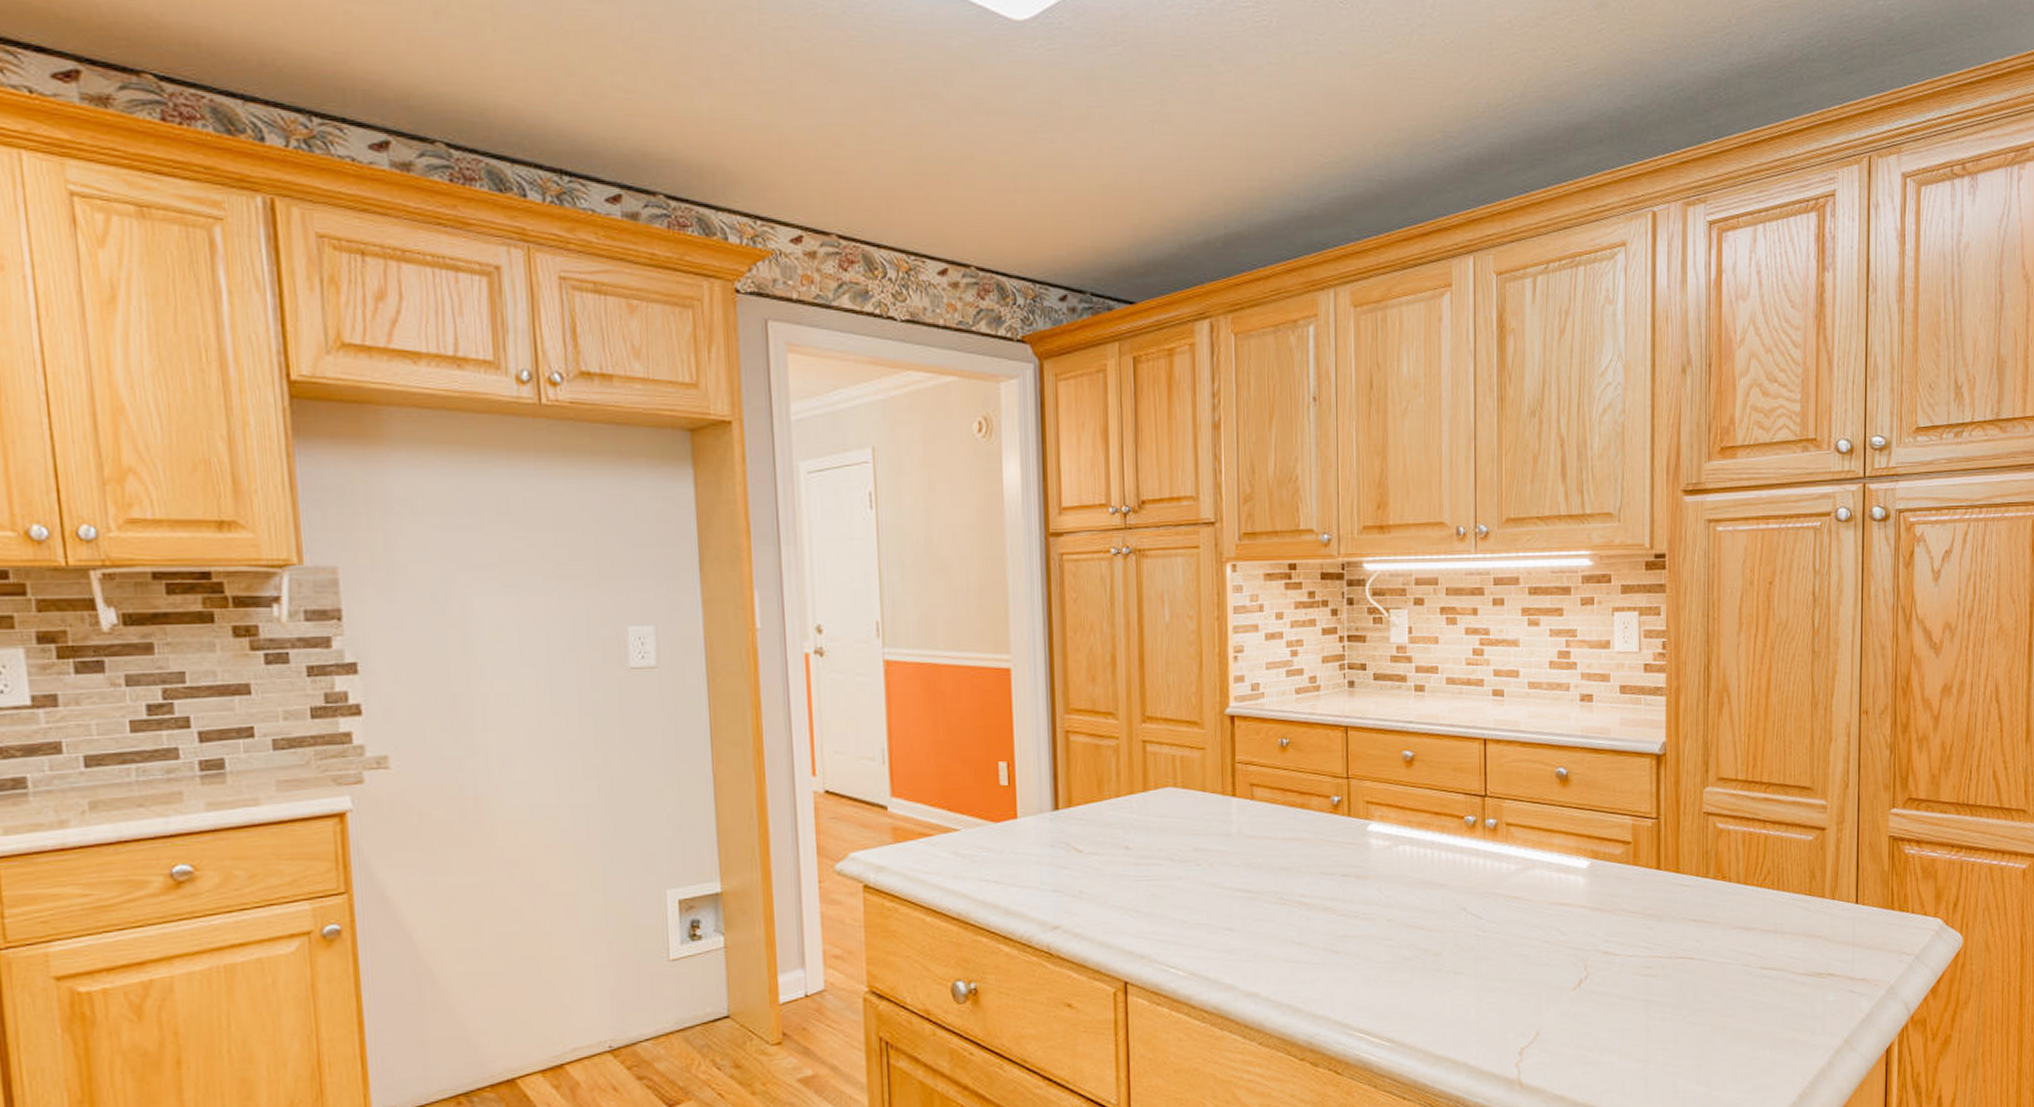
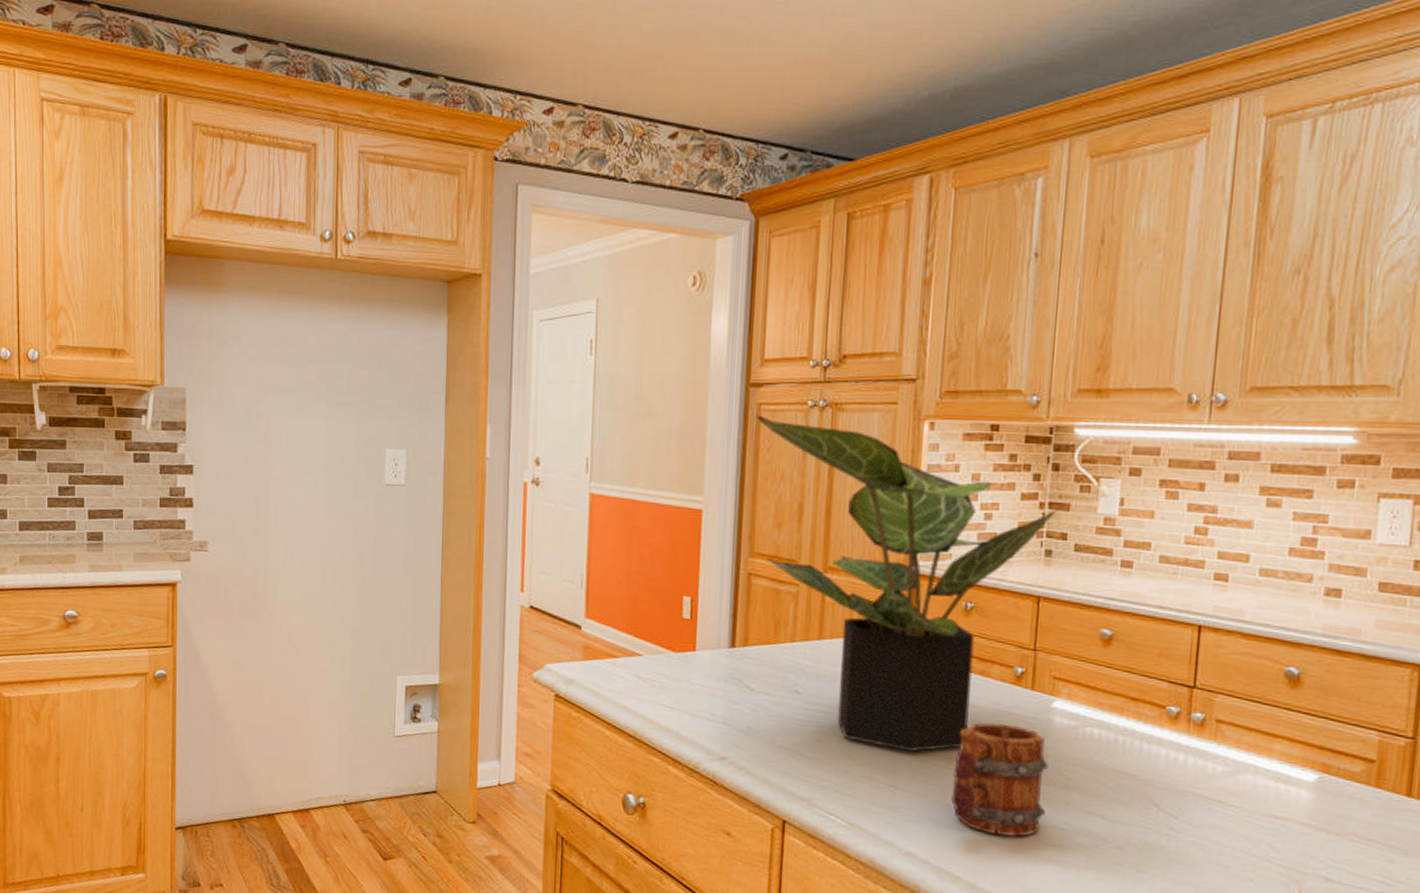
potted plant: none [1059,565,1357,893] -> present [756,415,1060,752]
mug: none [1285,852,1371,961] -> present [951,722,1049,837]

